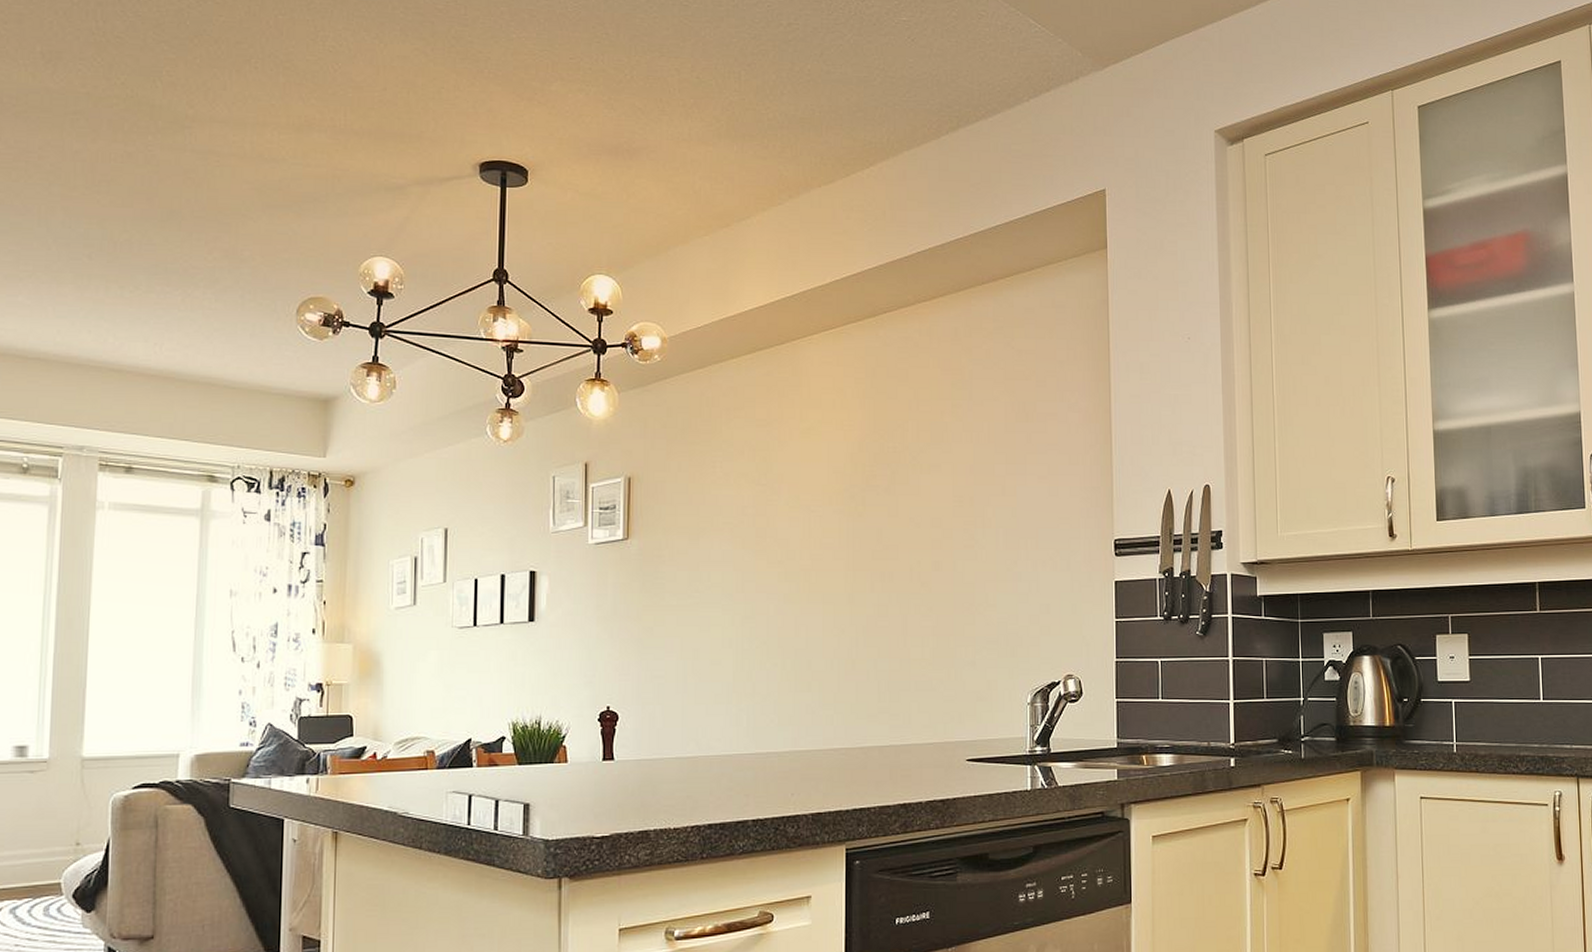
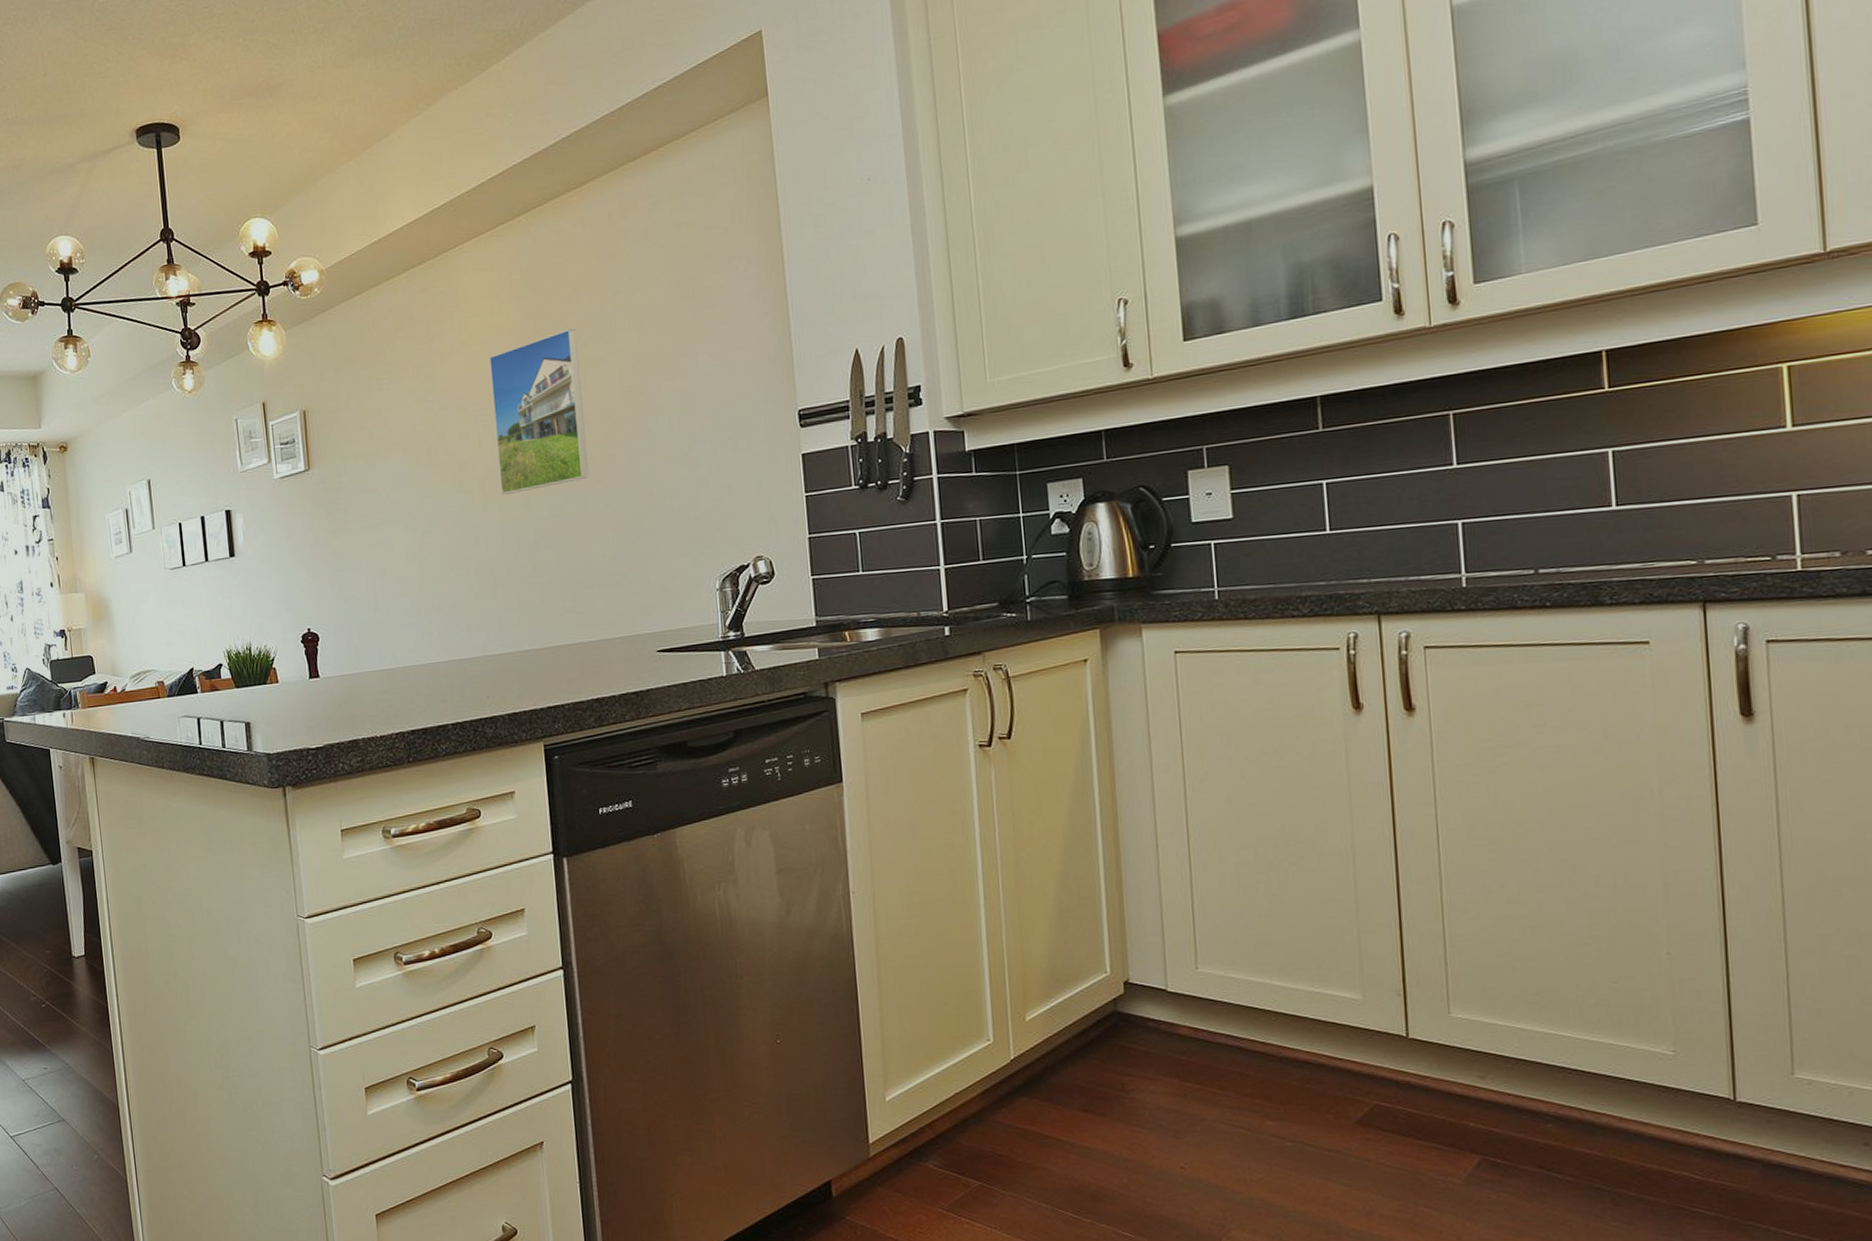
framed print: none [826,433,915,588] -> present [489,328,590,495]

